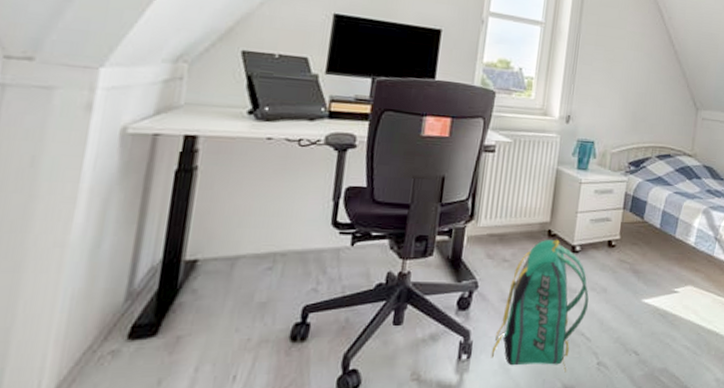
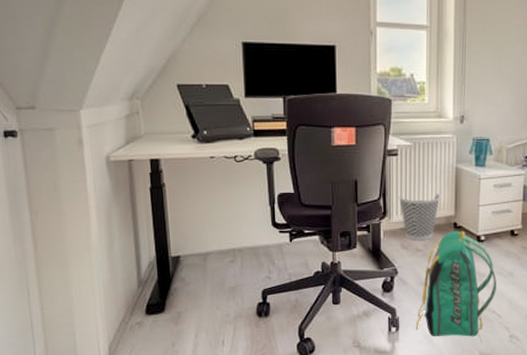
wastebasket: none [489,195,537,249] -> present [398,192,441,241]

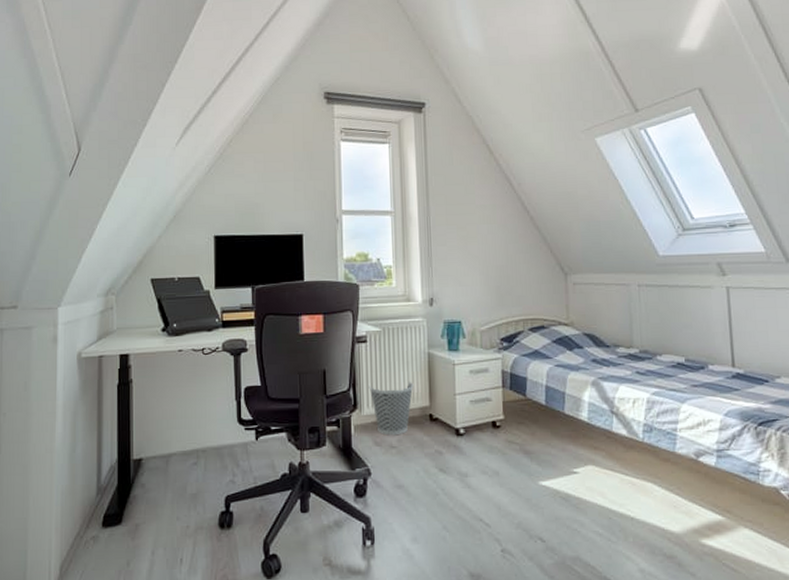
backpack: present [416,230,497,343] -> none [393,423,482,560]

